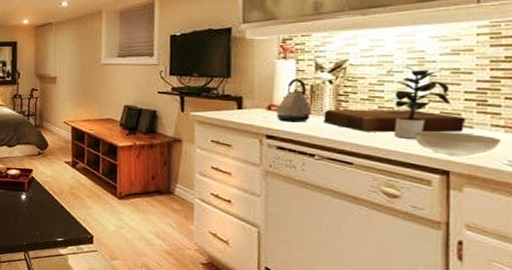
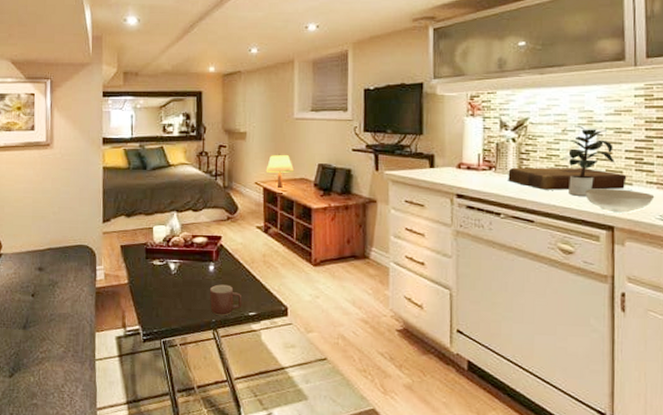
mug: none [21,211,51,241] -> present [209,284,242,317]
table lamp: none [74,96,101,135] -> present [265,154,295,197]
kettle: present [275,79,312,122] -> none [465,137,497,181]

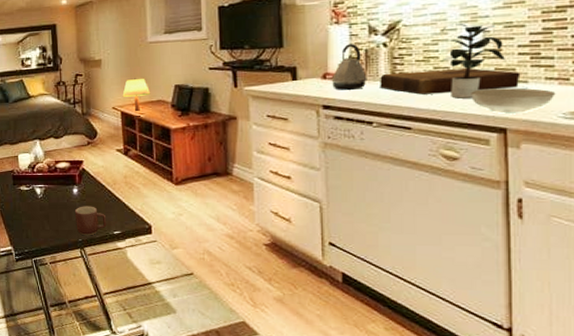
kettle: none [465,137,497,181] -> present [331,44,367,90]

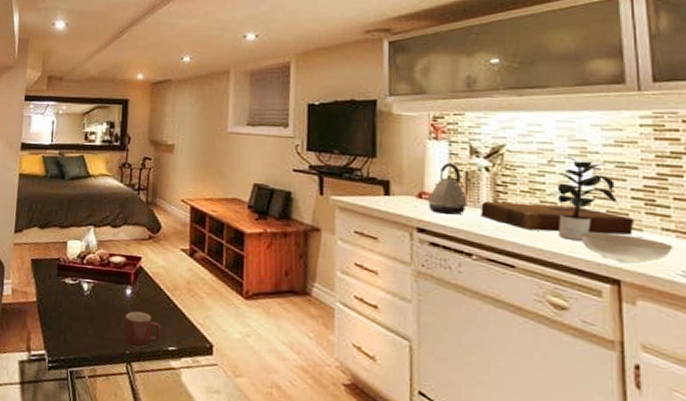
table lamp: present [122,78,151,120] -> none [194,170,226,218]

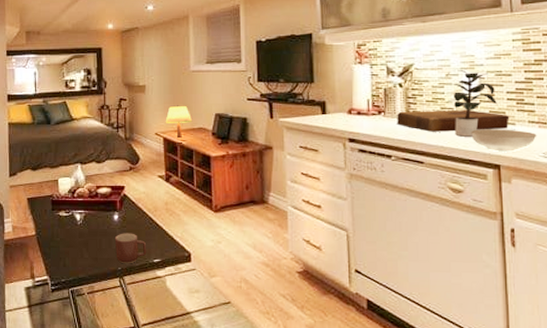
table lamp: none [194,170,226,218] -> present [165,105,193,146]
kettle: present [427,163,467,215] -> none [355,83,386,125]

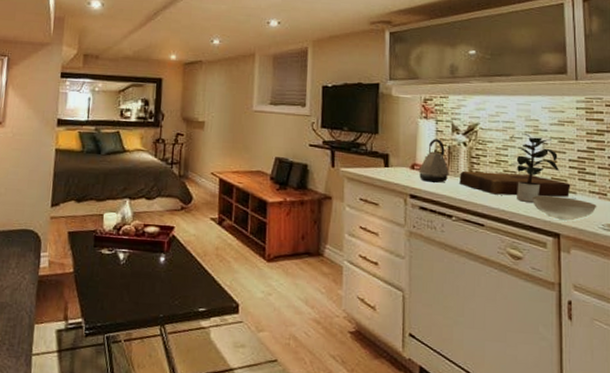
mug: present [114,233,147,264] -> none [158,277,193,312]
table lamp: present [165,105,193,146] -> none [222,145,251,189]
kettle: none [355,83,386,125] -> present [418,139,449,183]

